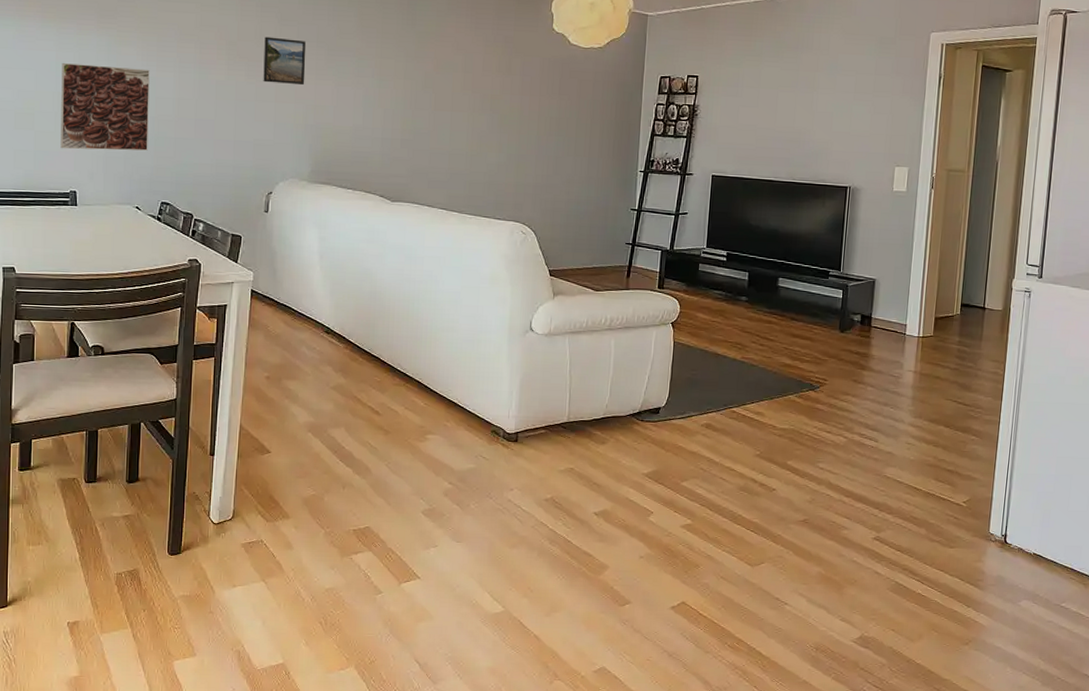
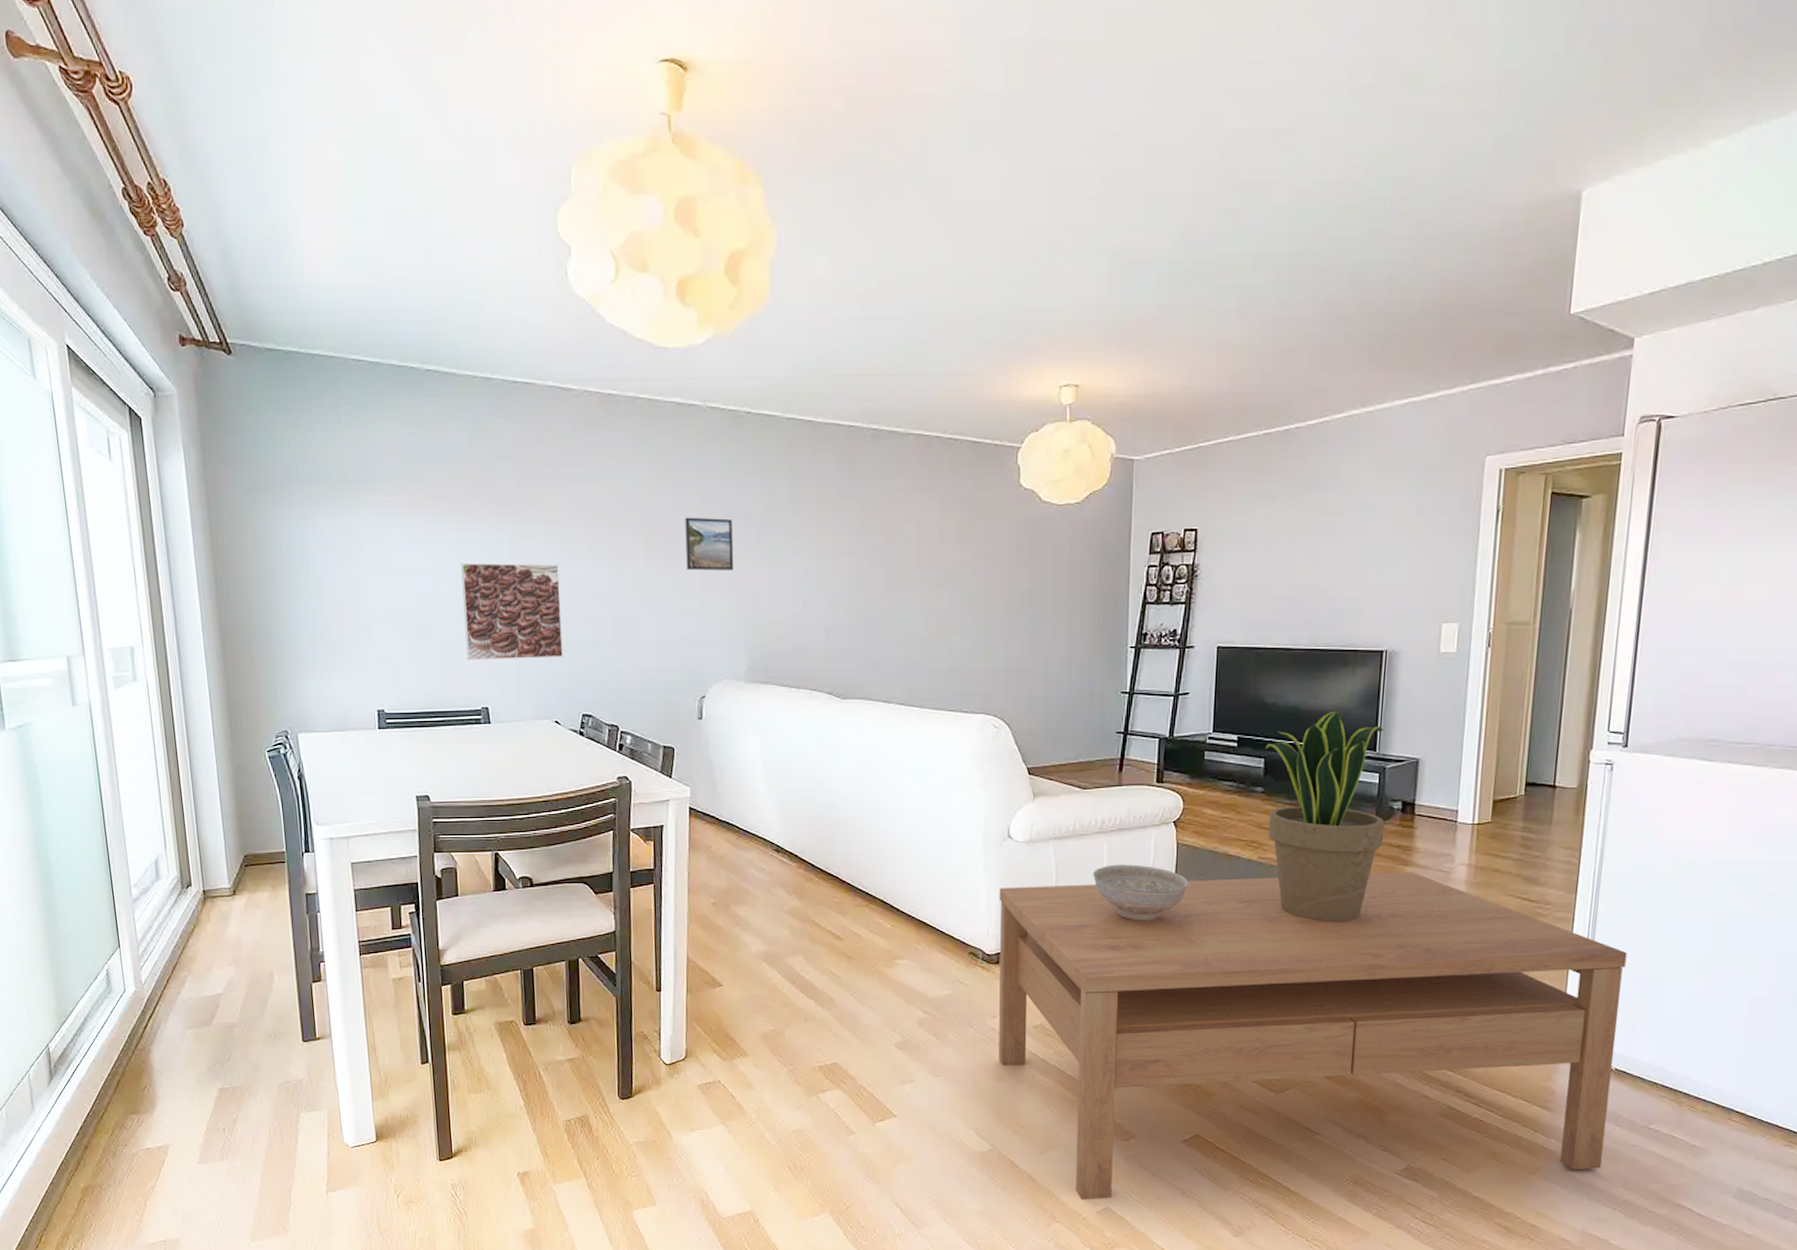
coffee table: none [513,373,1043,660] -> present [998,872,1627,1200]
decorative bowl: none [601,358,683,409] -> present [1092,864,1189,921]
potted plant: none [750,235,847,417] -> present [1265,710,1385,923]

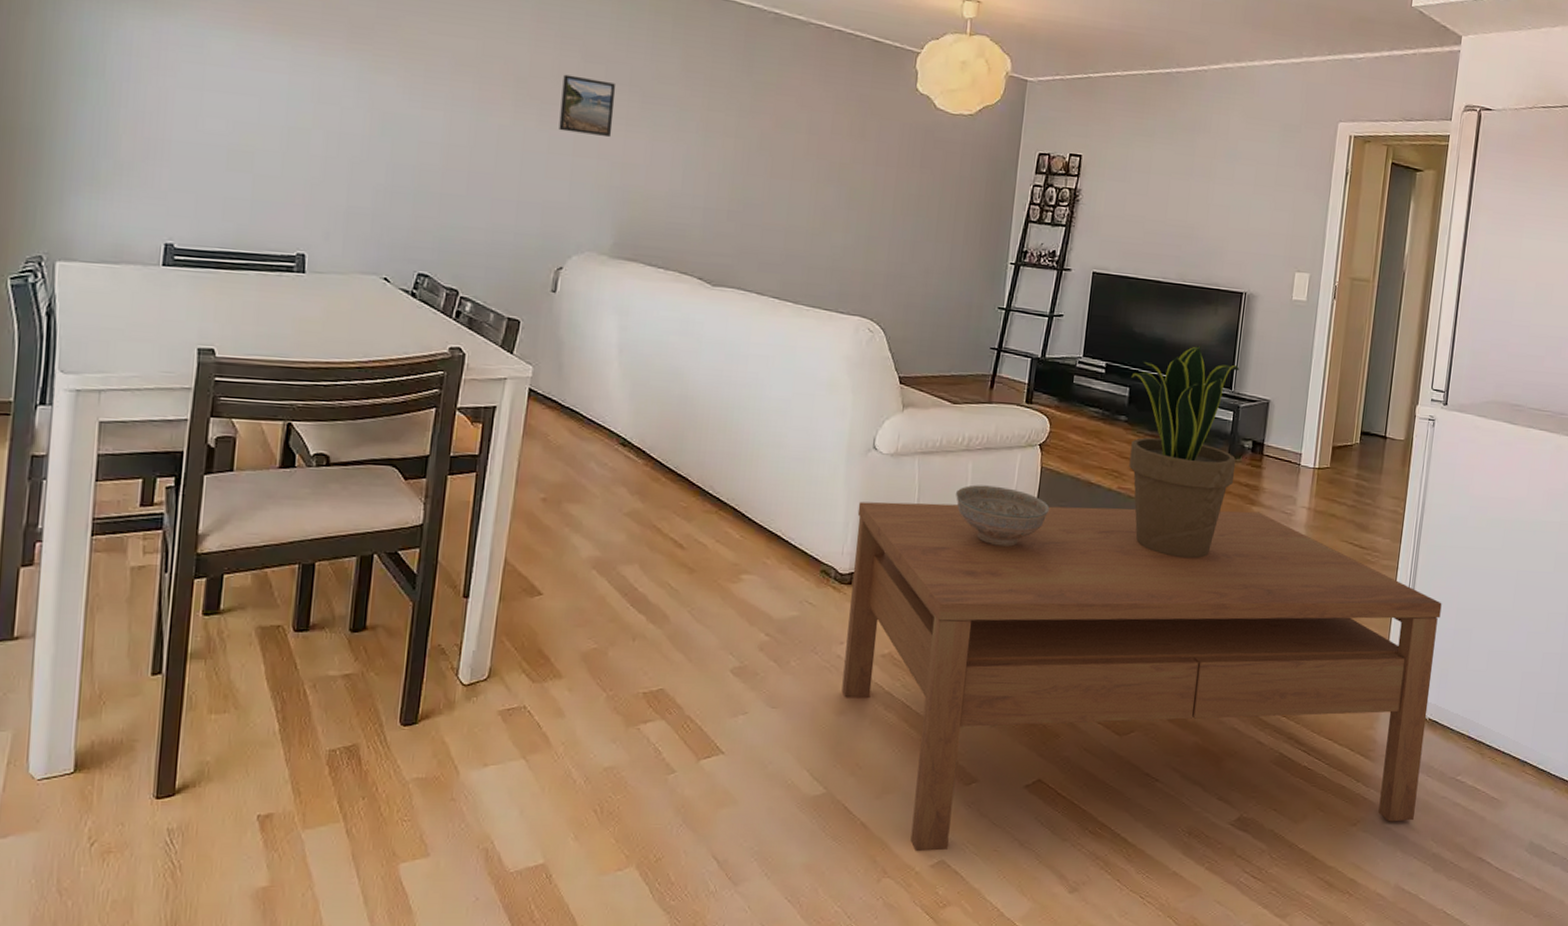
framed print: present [461,563,563,661] -> none [287,90,413,208]

